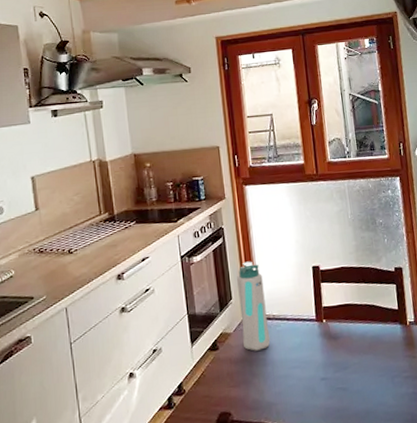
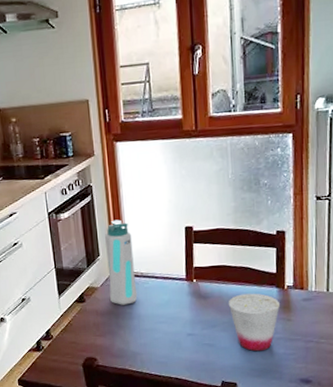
cup: none [357,331,405,393] -> present [228,293,280,352]

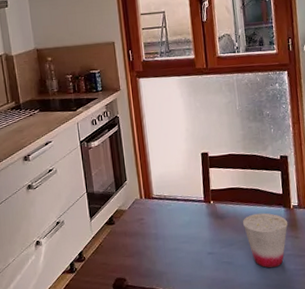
water bottle: present [105,219,138,305] -> none [131,147,162,227]

